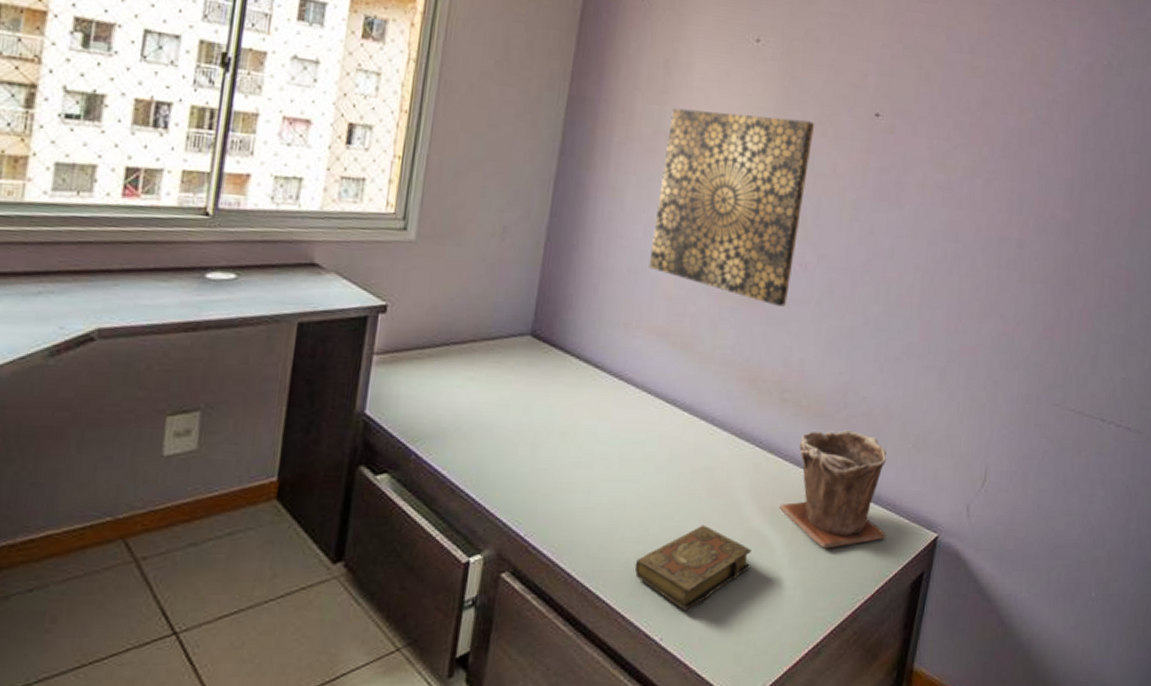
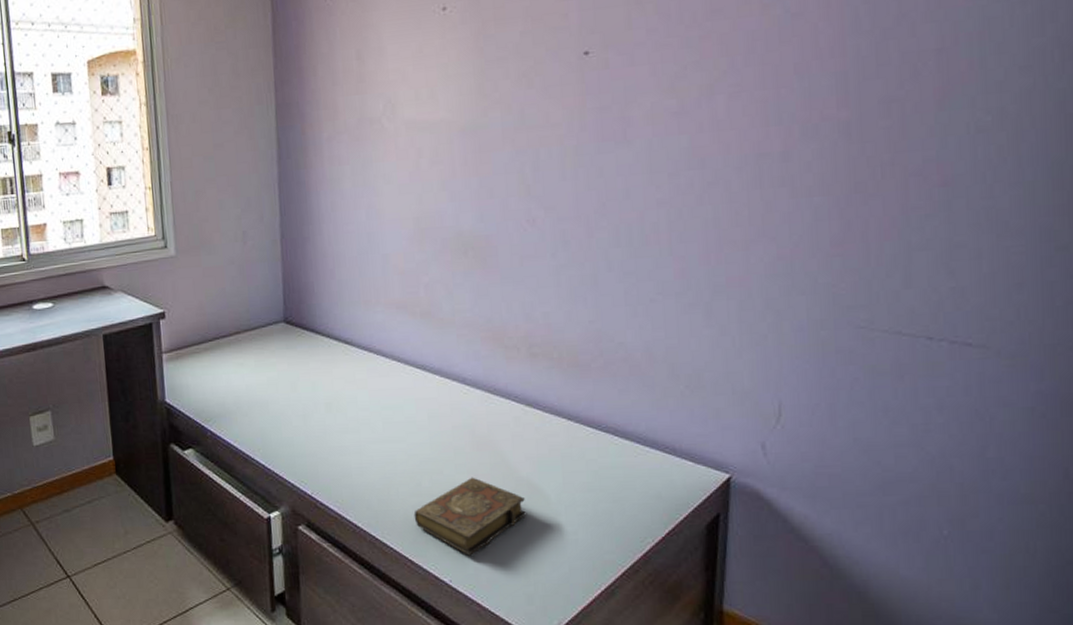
wall art: present [648,108,815,307] -> none [372,76,520,265]
plant pot: present [778,430,887,549] -> none [546,377,670,494]

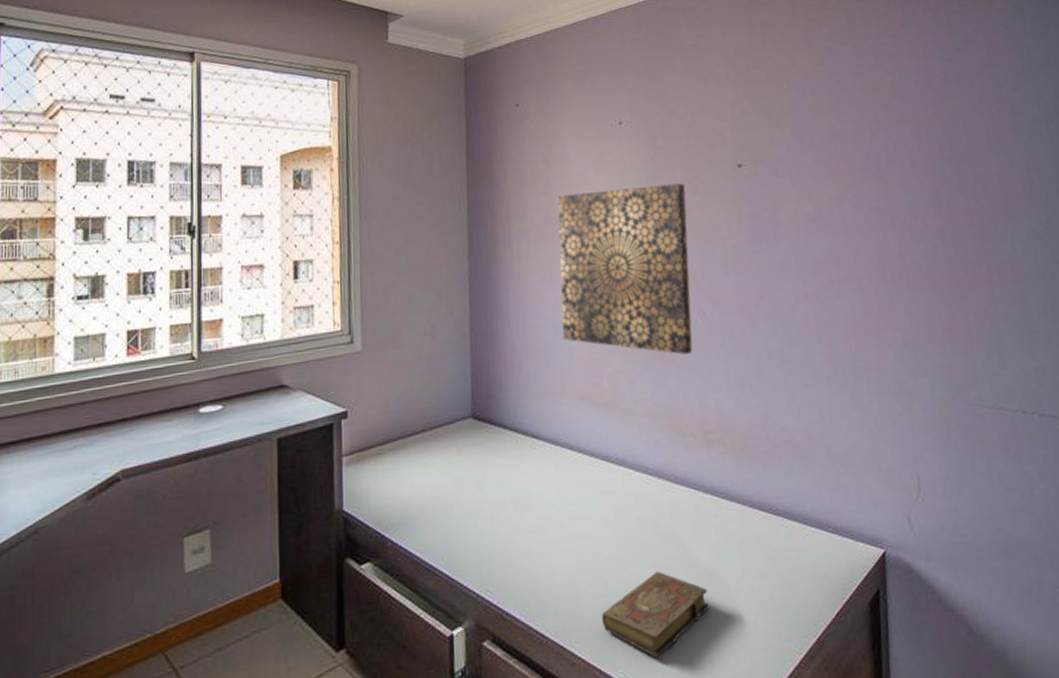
wall art: none [372,76,520,265] -> present [557,183,693,355]

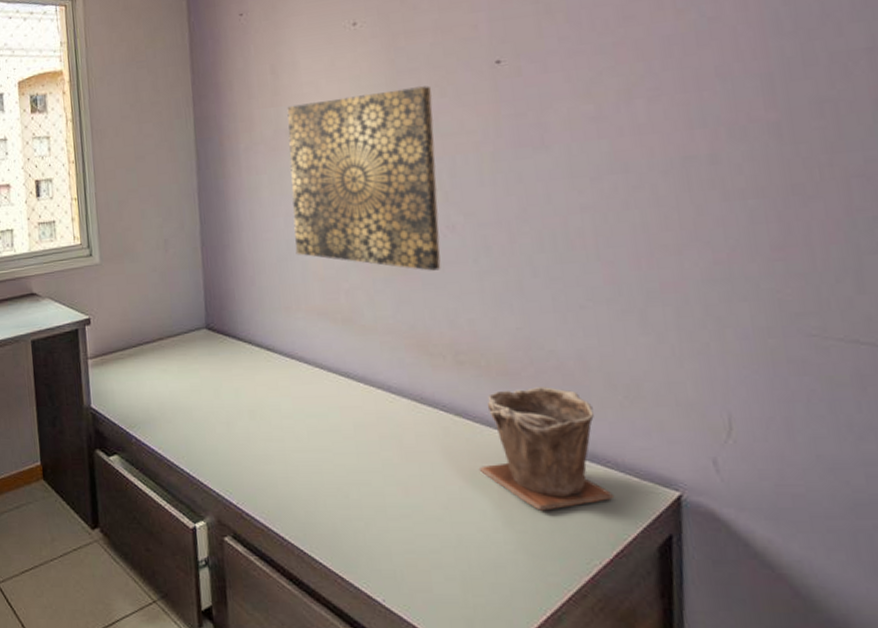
book: present [601,571,710,658] -> none [342,489,462,574]
plant pot: none [724,460,835,579] -> present [478,386,615,511]

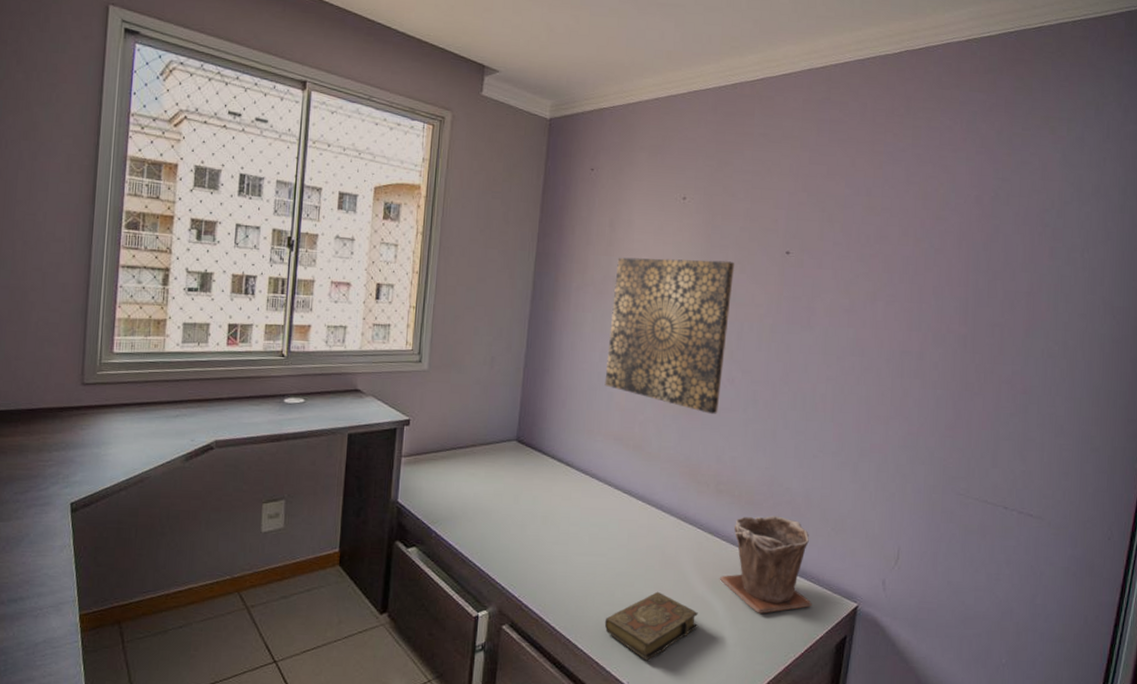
book: none [342,489,462,574] -> present [604,591,699,661]

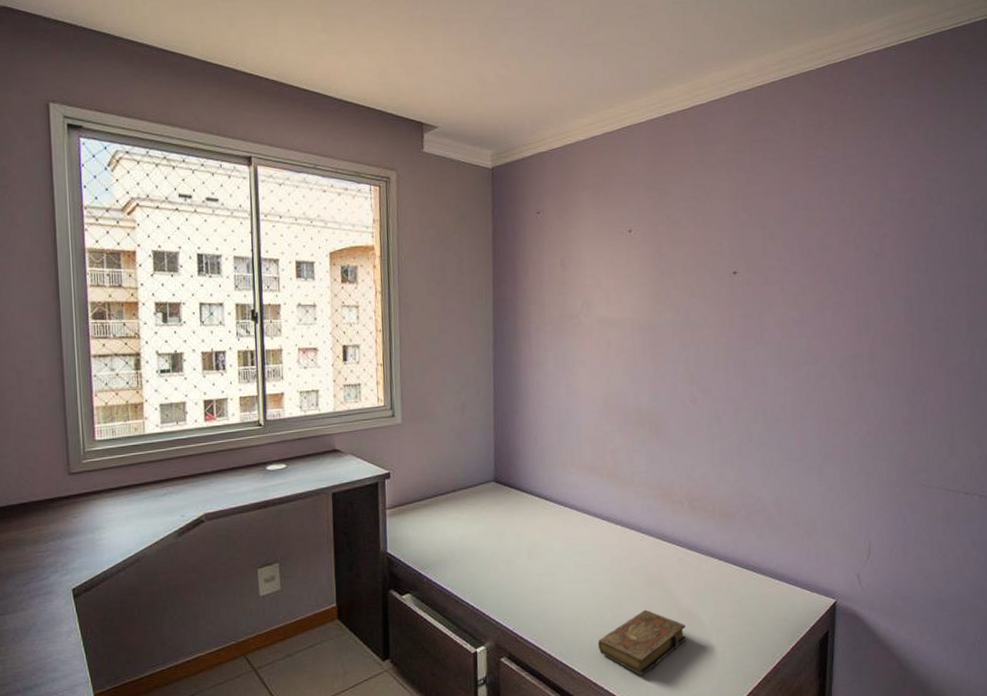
wall art: present [604,257,735,414] -> none [572,287,686,435]
plant pot: present [719,516,813,614] -> none [702,525,794,619]

